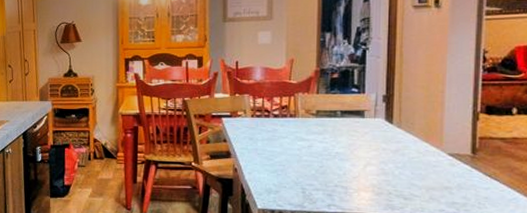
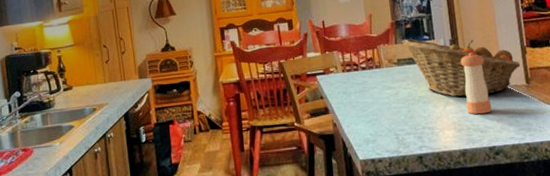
fruit basket: none [324,89,469,160] -> present [401,38,521,97]
pepper shaker: none [391,112,423,181] -> present [460,52,492,115]

